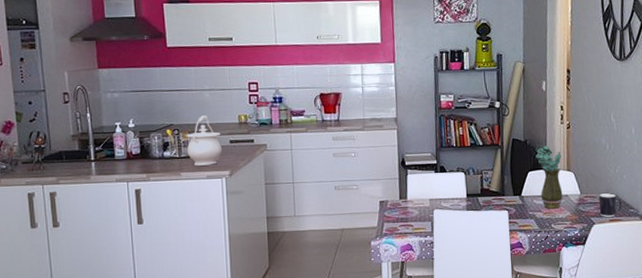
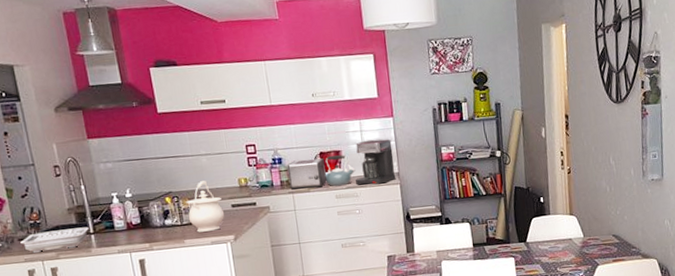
dish rack: none [24,154,90,177] -> present [20,227,89,254]
toaster: none [287,99,325,129] -> present [287,158,327,190]
kettle: none [323,97,354,129] -> present [325,155,356,187]
coffee maker: none [353,83,394,130] -> present [356,139,396,185]
vase: present [535,143,563,209] -> none [538,189,567,254]
mug: present [598,193,622,218] -> none [601,234,624,259]

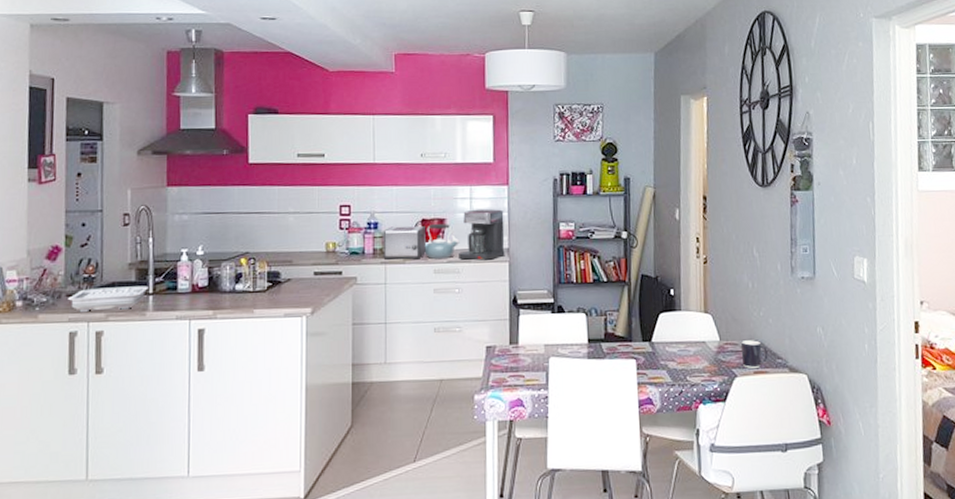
teapot: present [186,181,225,232] -> none [262,242,305,302]
mug: none [601,234,624,259] -> present [740,340,768,370]

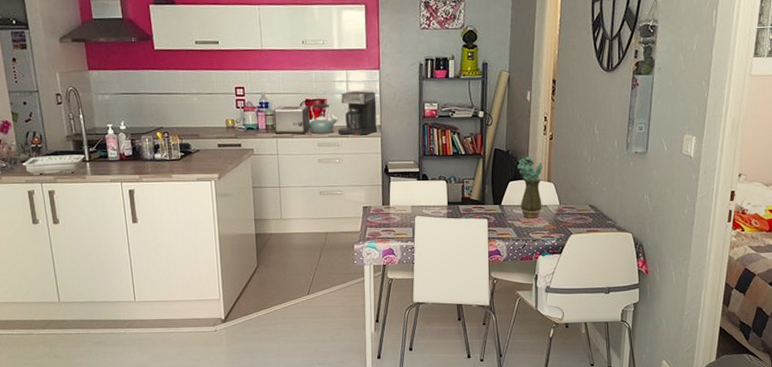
vase: none [668,280,700,358] -> present [517,153,543,219]
mug: present [740,340,768,370] -> none [577,204,600,229]

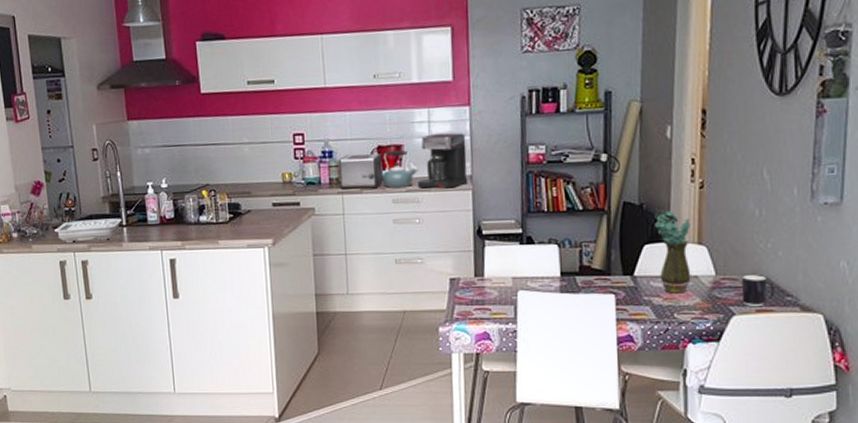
mug: none [577,204,600,229] -> present [741,275,775,308]

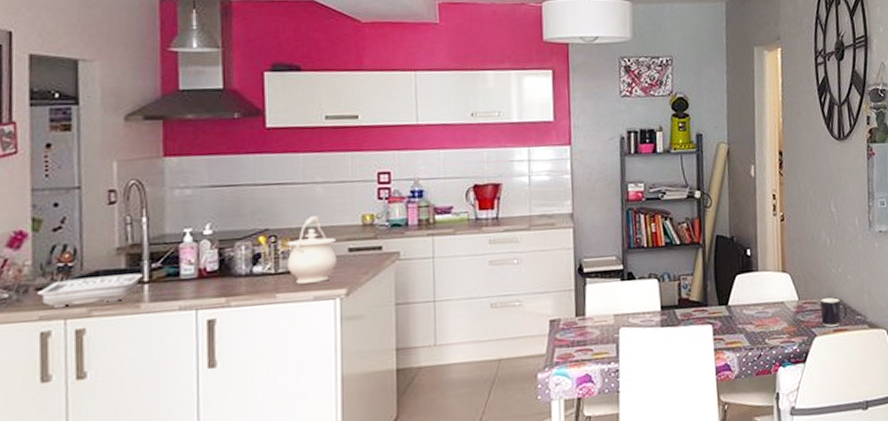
teapot: none [223,173,265,233] -> present [286,216,338,284]
toaster: present [338,153,384,190] -> none [429,192,480,231]
kettle: present [381,150,419,189] -> none [477,189,518,229]
coffee maker: present [418,132,468,190] -> none [517,171,569,229]
vase: present [654,207,691,294] -> none [744,239,778,321]

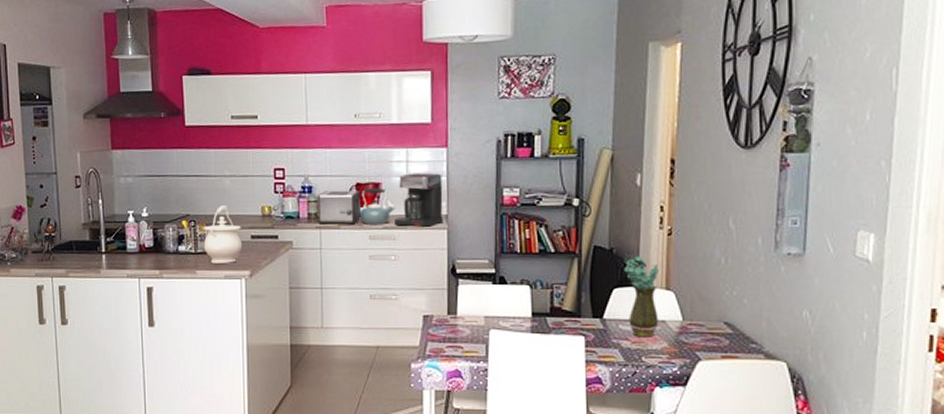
dish rack: present [38,273,143,309] -> none [34,245,101,269]
toaster: none [429,192,480,231] -> present [317,190,362,225]
kettle: none [477,189,518,229] -> present [359,188,396,226]
coffee maker: none [517,171,569,229] -> present [395,172,444,228]
vase: none [744,239,778,321] -> present [624,252,659,337]
mug: present [819,297,847,328] -> none [707,321,740,353]

